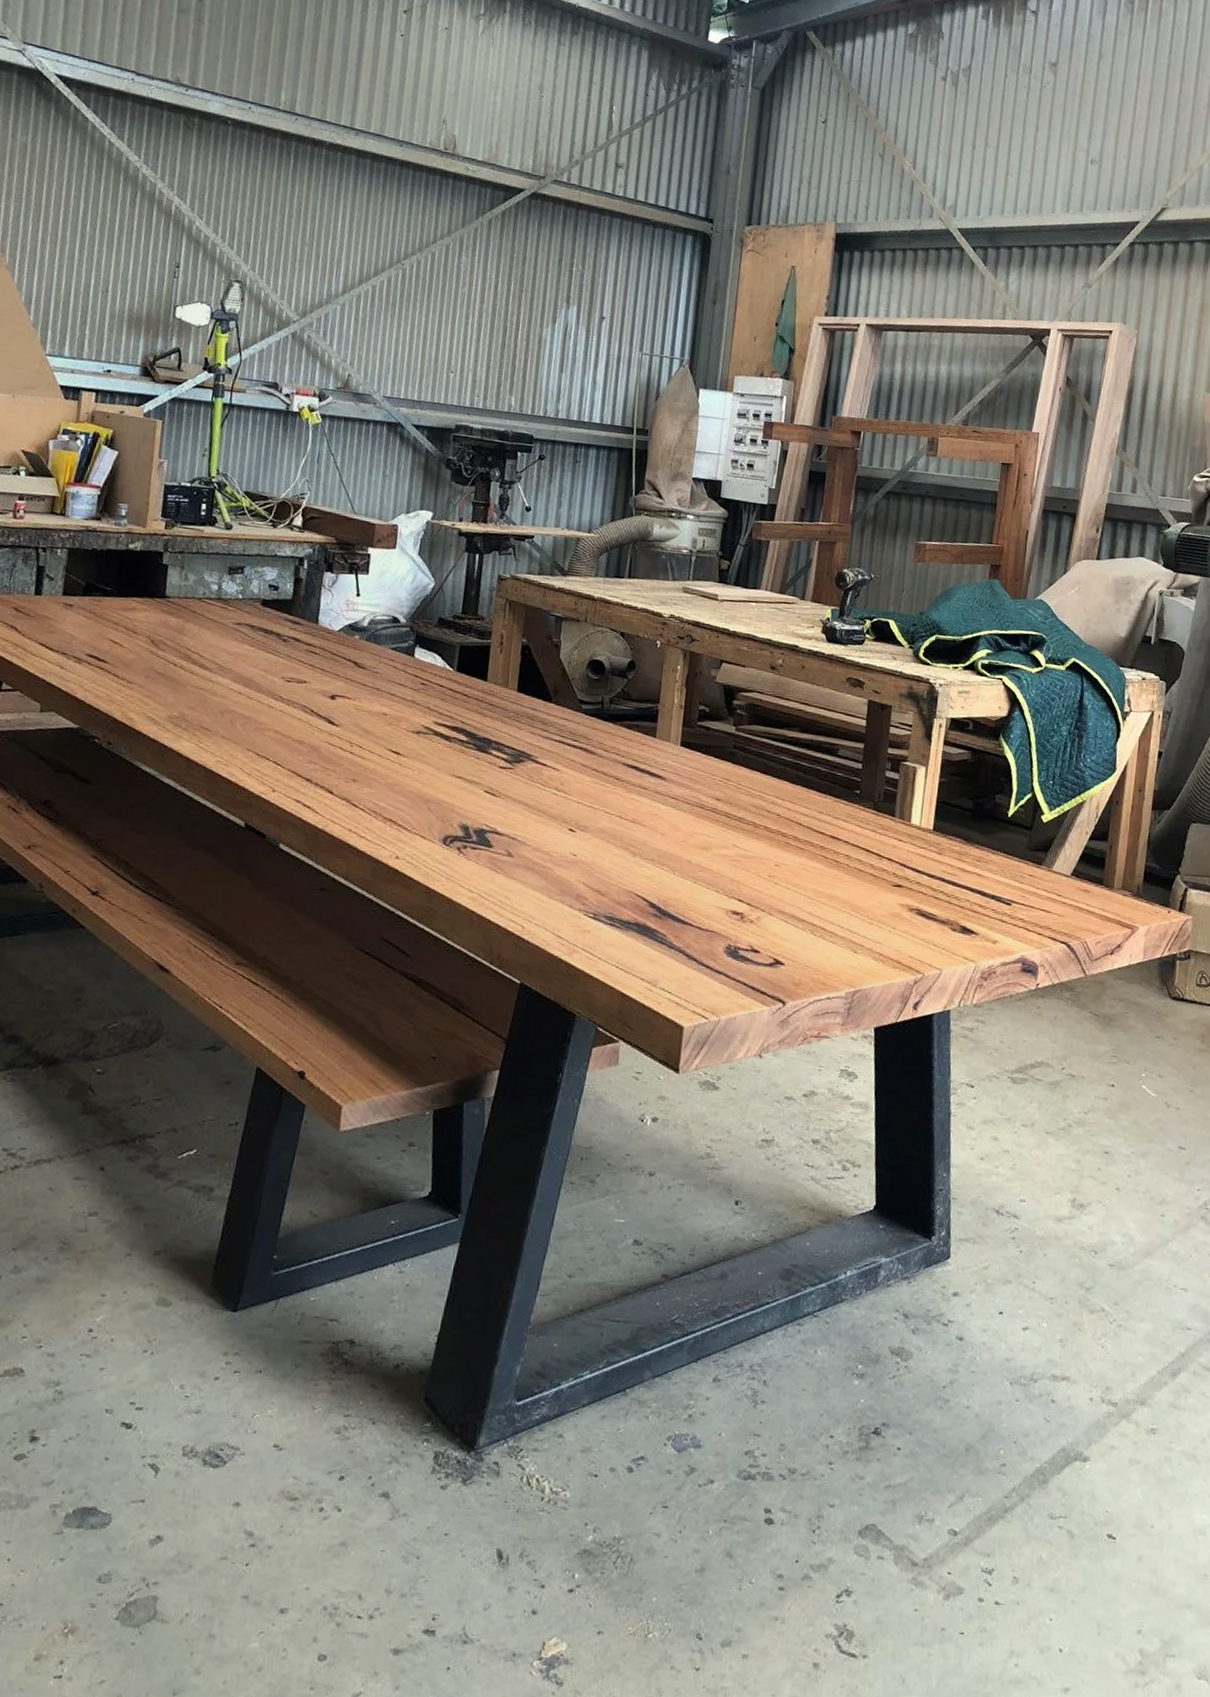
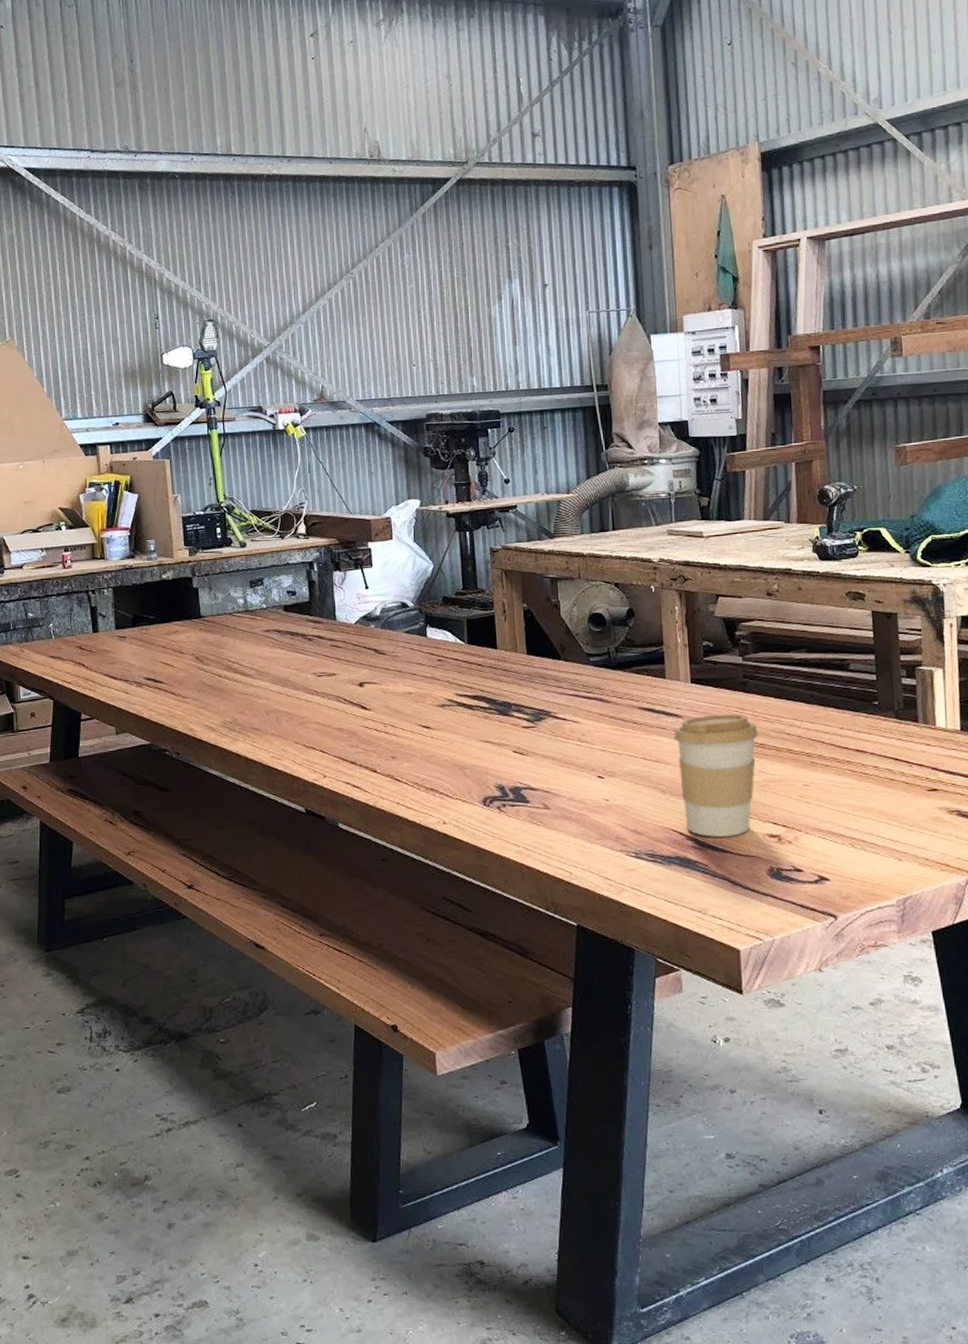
coffee cup: none [651,781,739,909] -> present [674,713,758,838]

